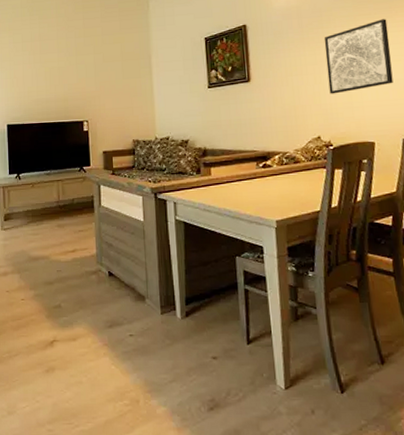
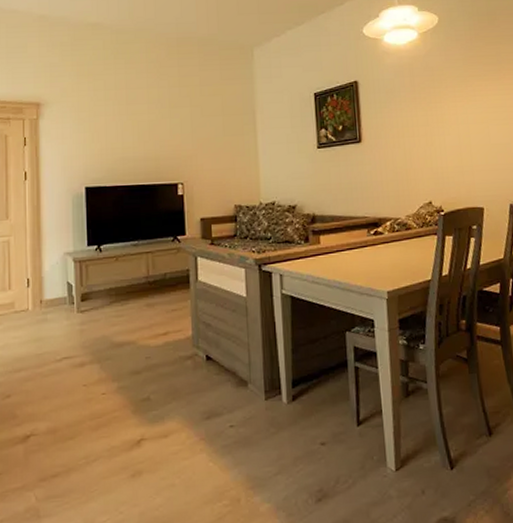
wall art: present [324,19,393,94] -> none [435,81,501,158]

